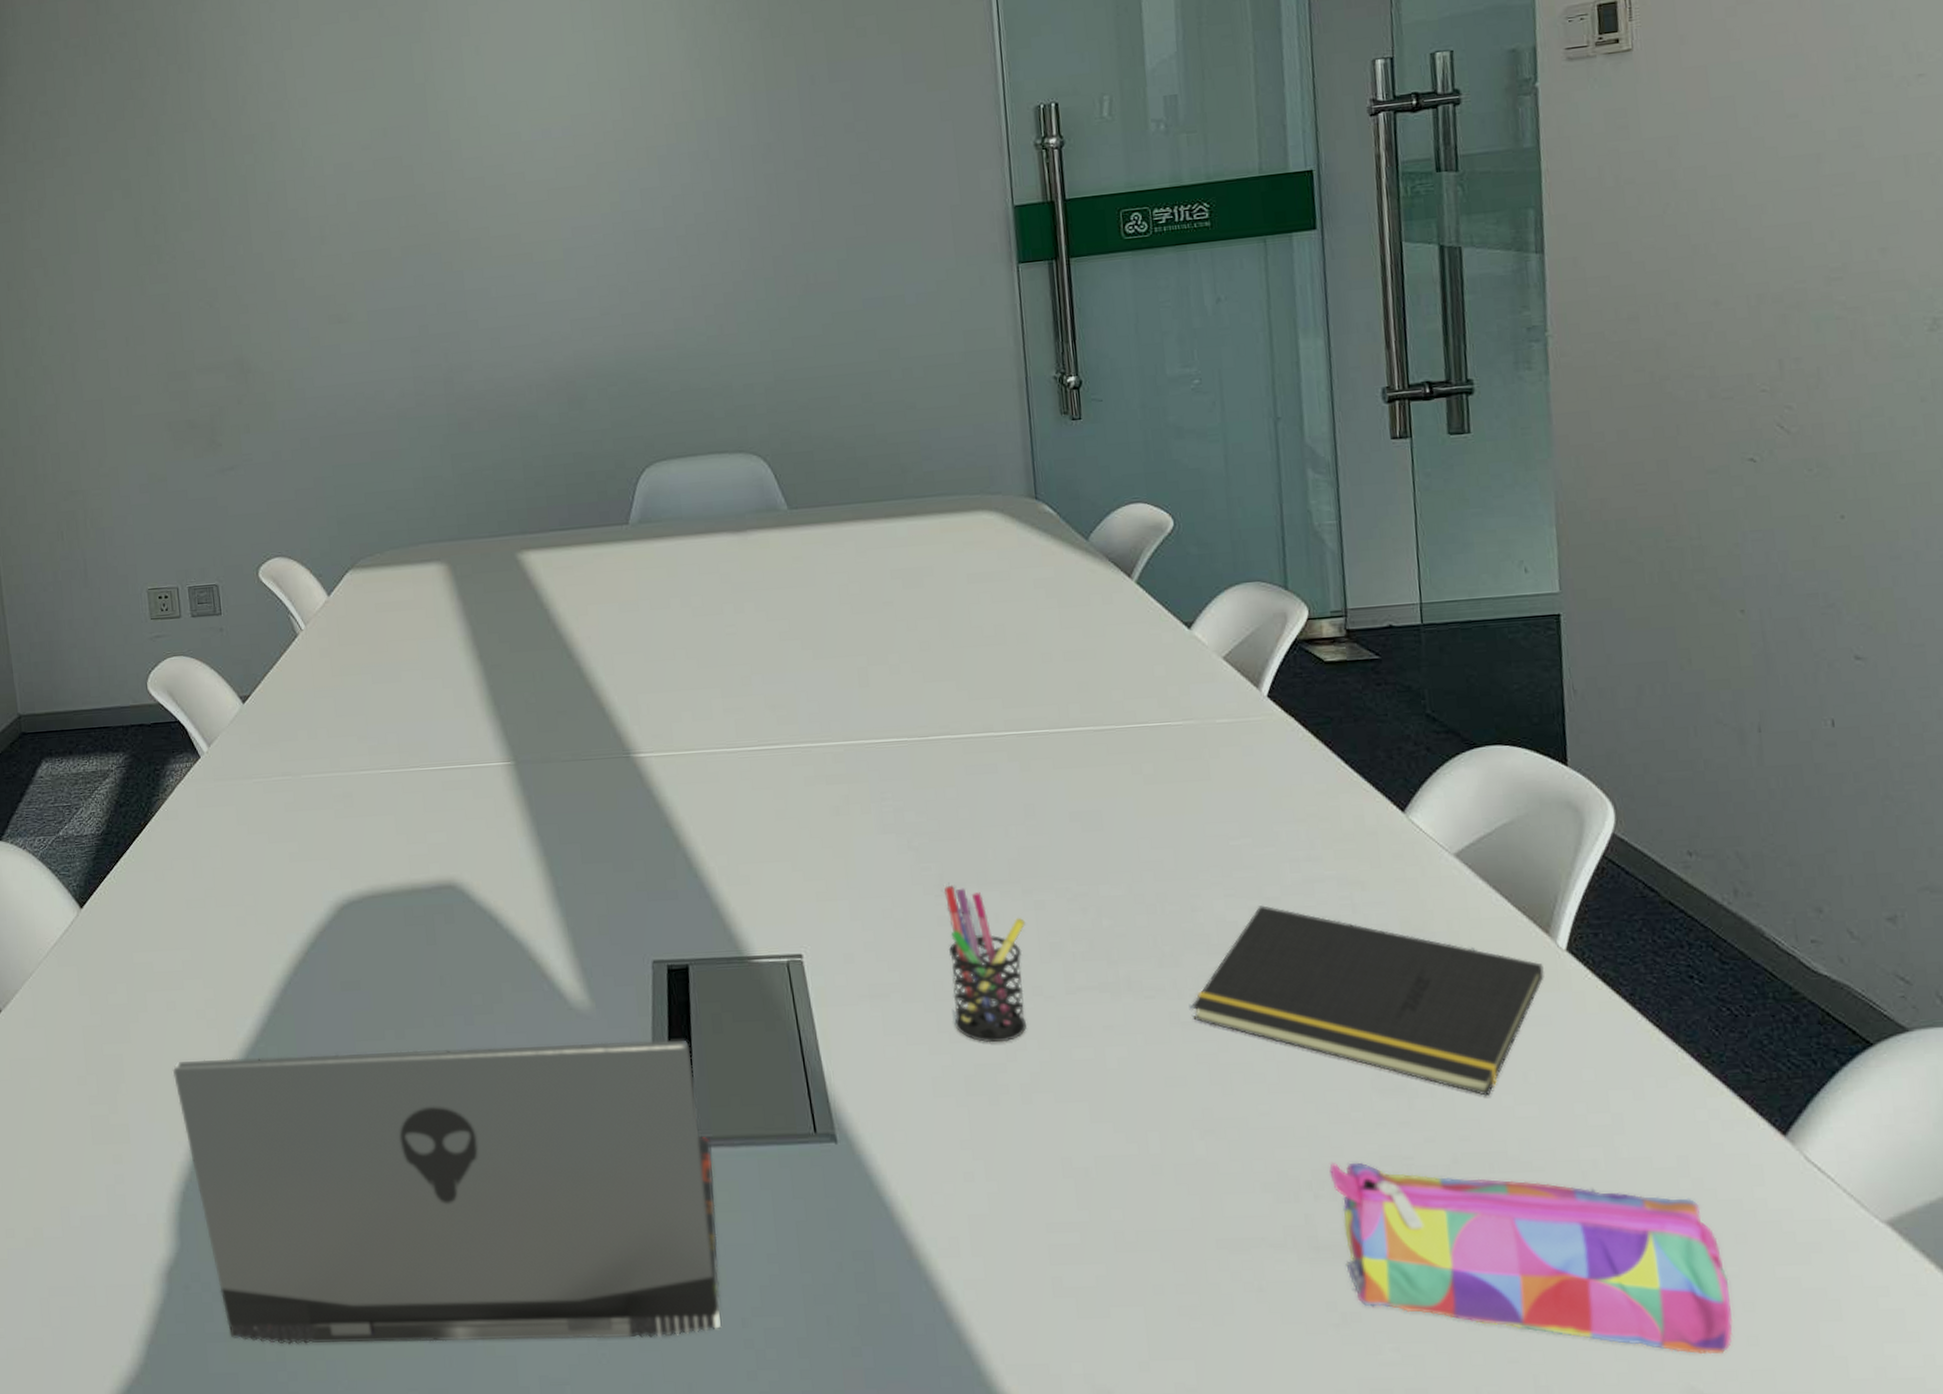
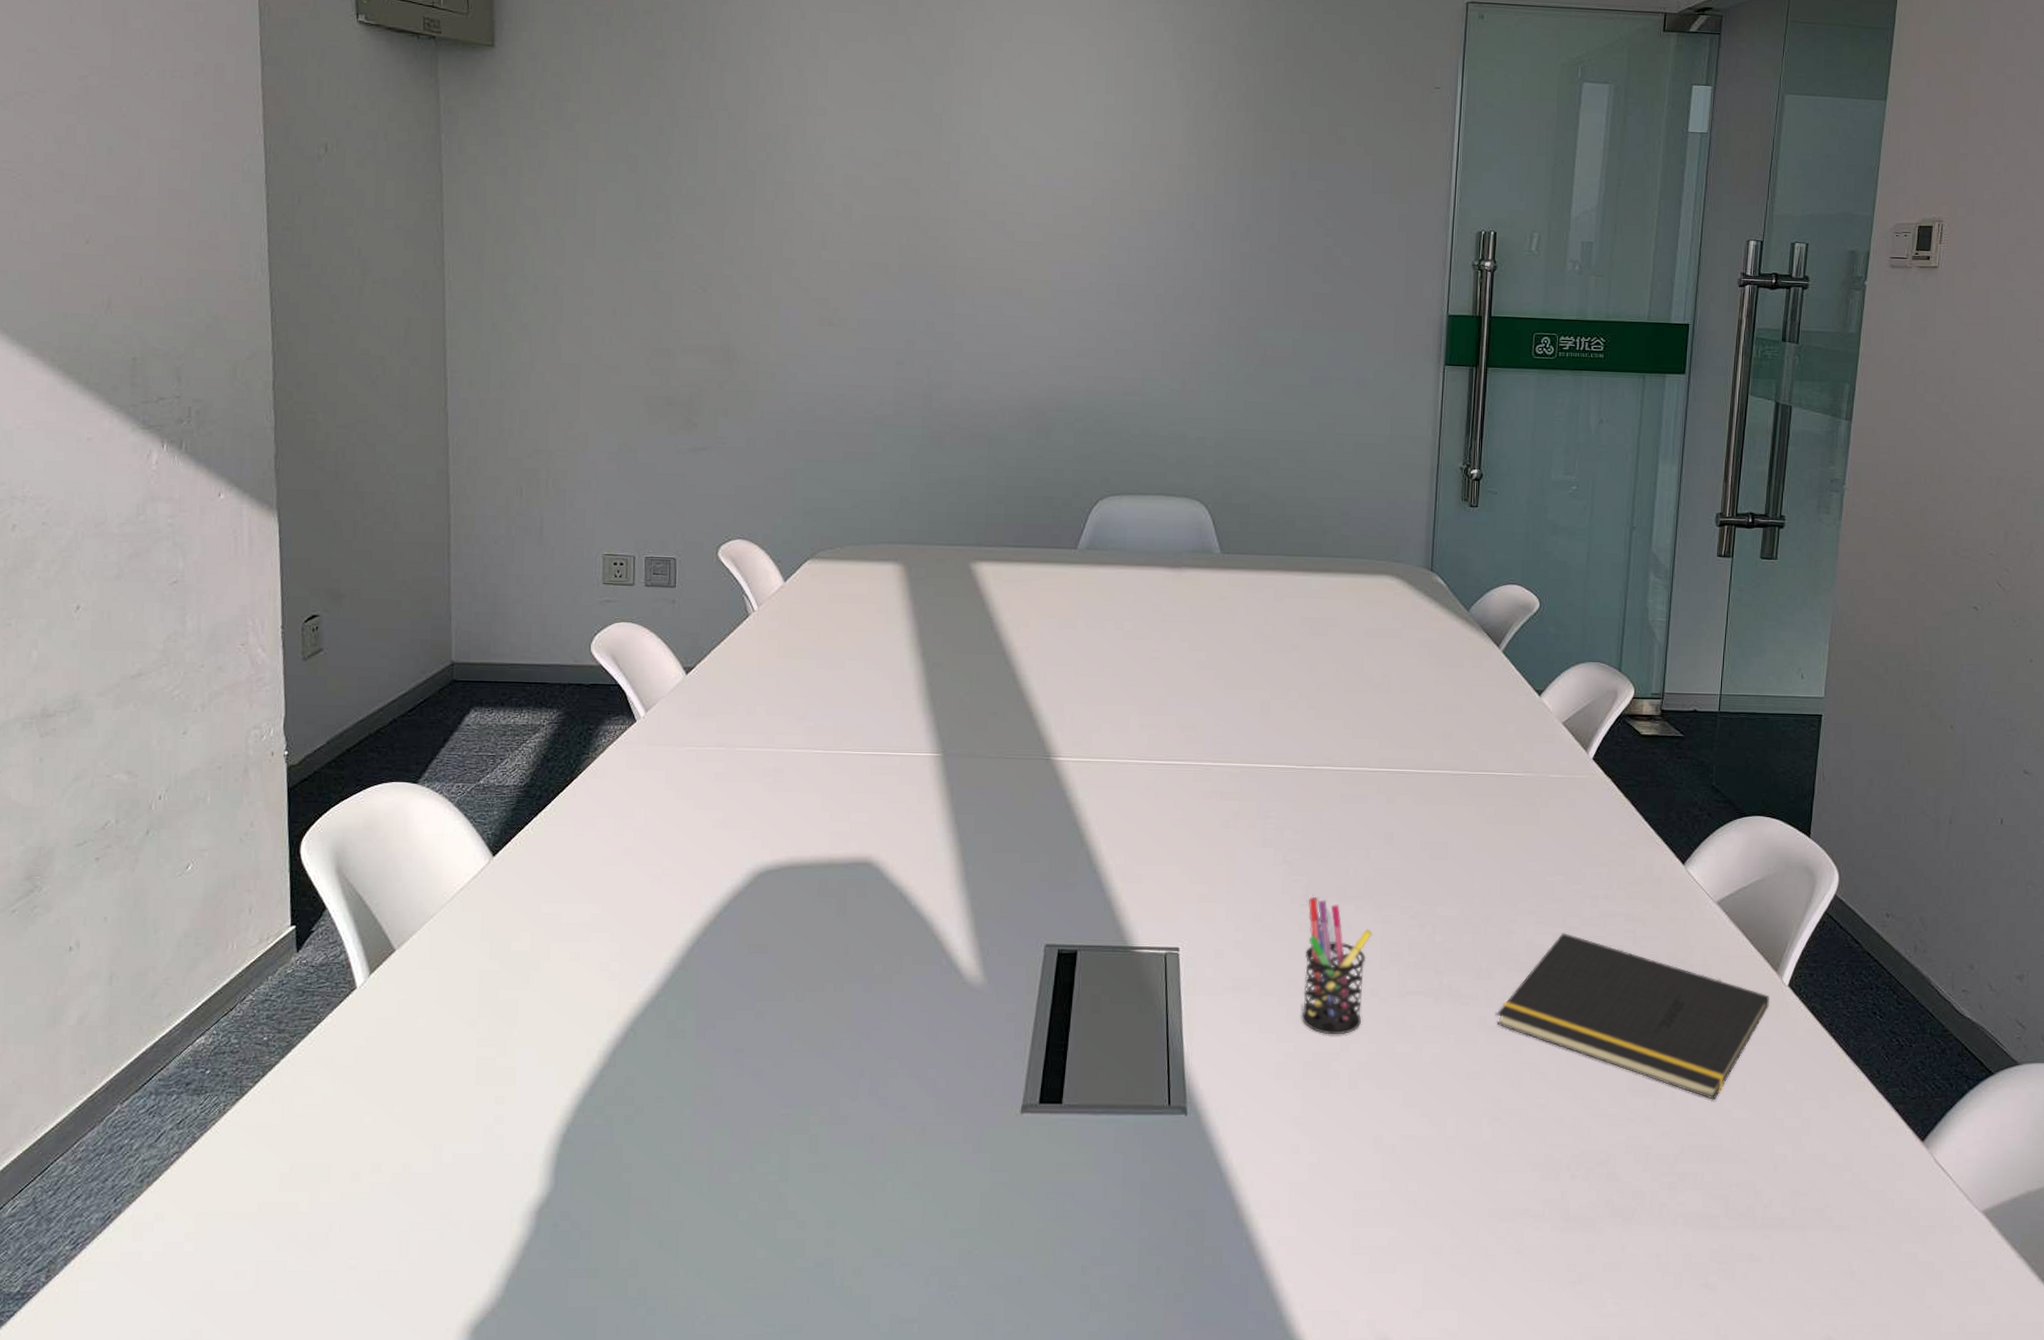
laptop computer: present [172,1040,721,1344] -> none [568,1009,1076,1282]
pencil case: present [1329,1162,1733,1355] -> none [1586,1148,1867,1312]

